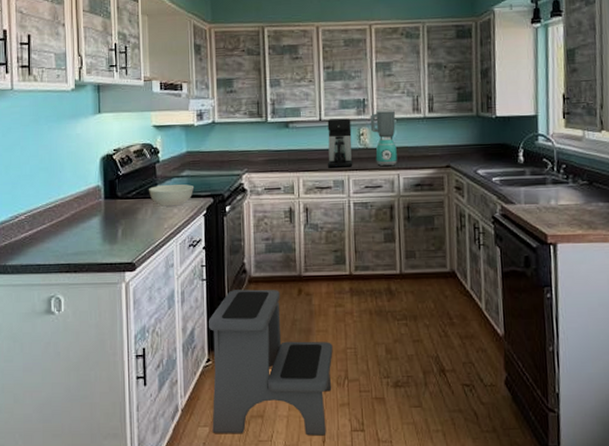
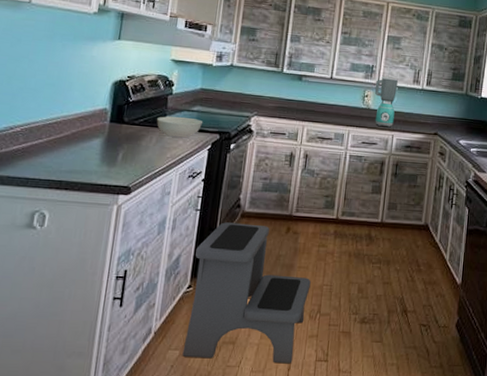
coffee maker: present [327,118,353,168] -> none [332,78,359,123]

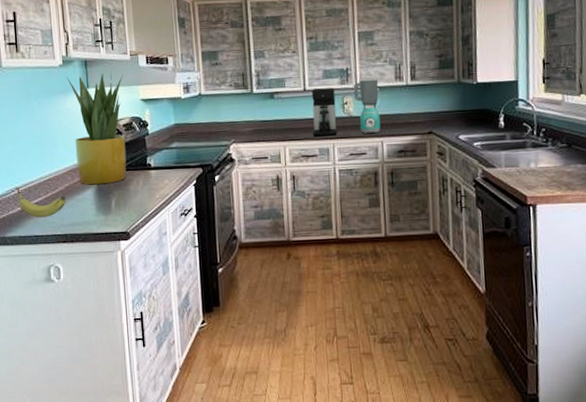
fruit: none [15,124,70,161] -> present [16,186,66,218]
planter: none [88,24,159,136] -> present [66,71,127,185]
bowl: present [156,116,203,138] -> none [138,155,184,178]
step stool: present [182,222,311,364] -> none [202,254,322,390]
coffee maker: none [332,78,359,123] -> present [311,87,338,137]

